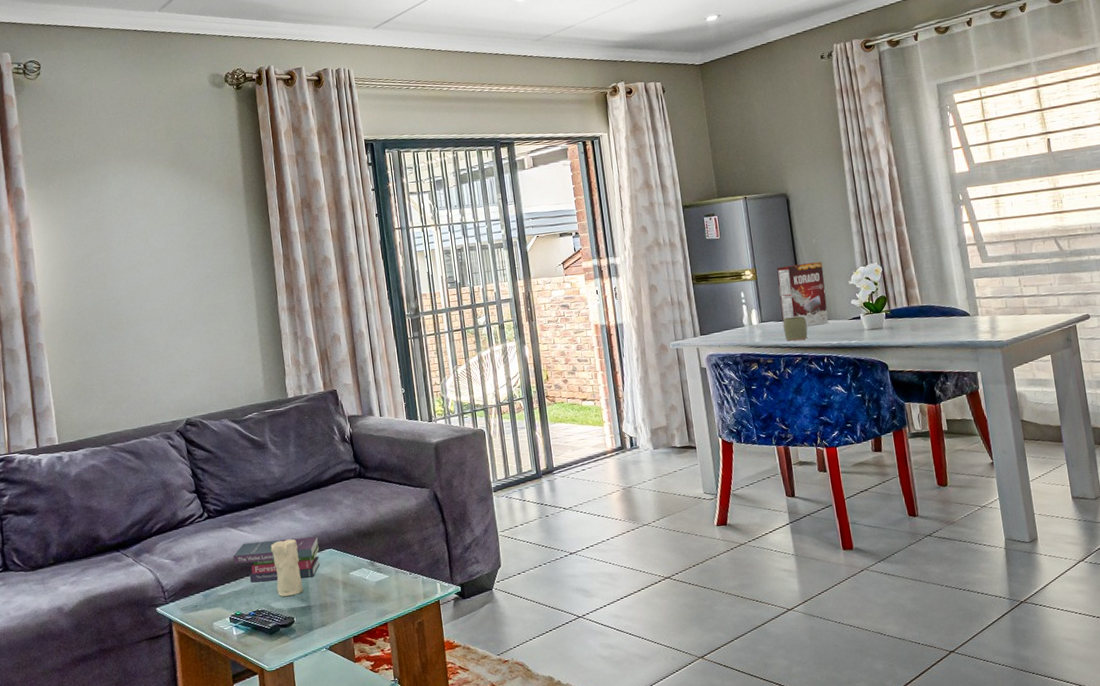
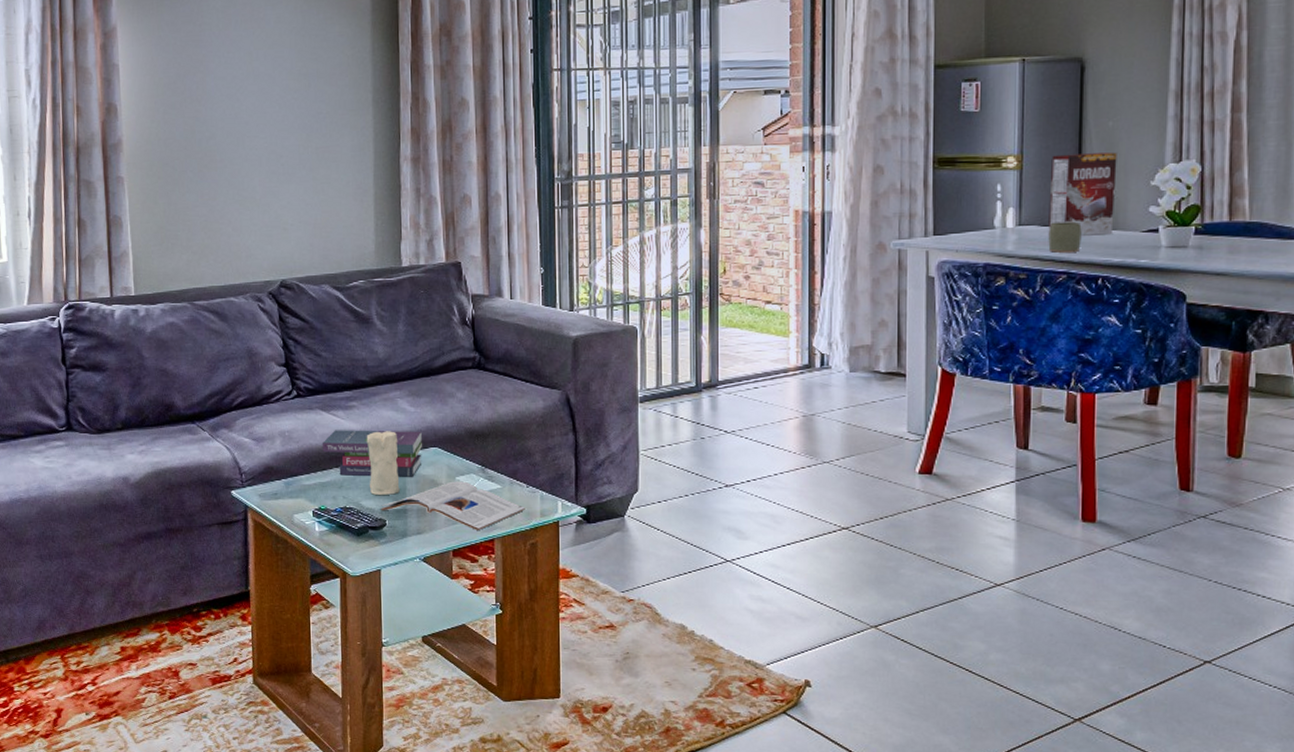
magazine: none [288,575,411,618] -> present [381,481,525,531]

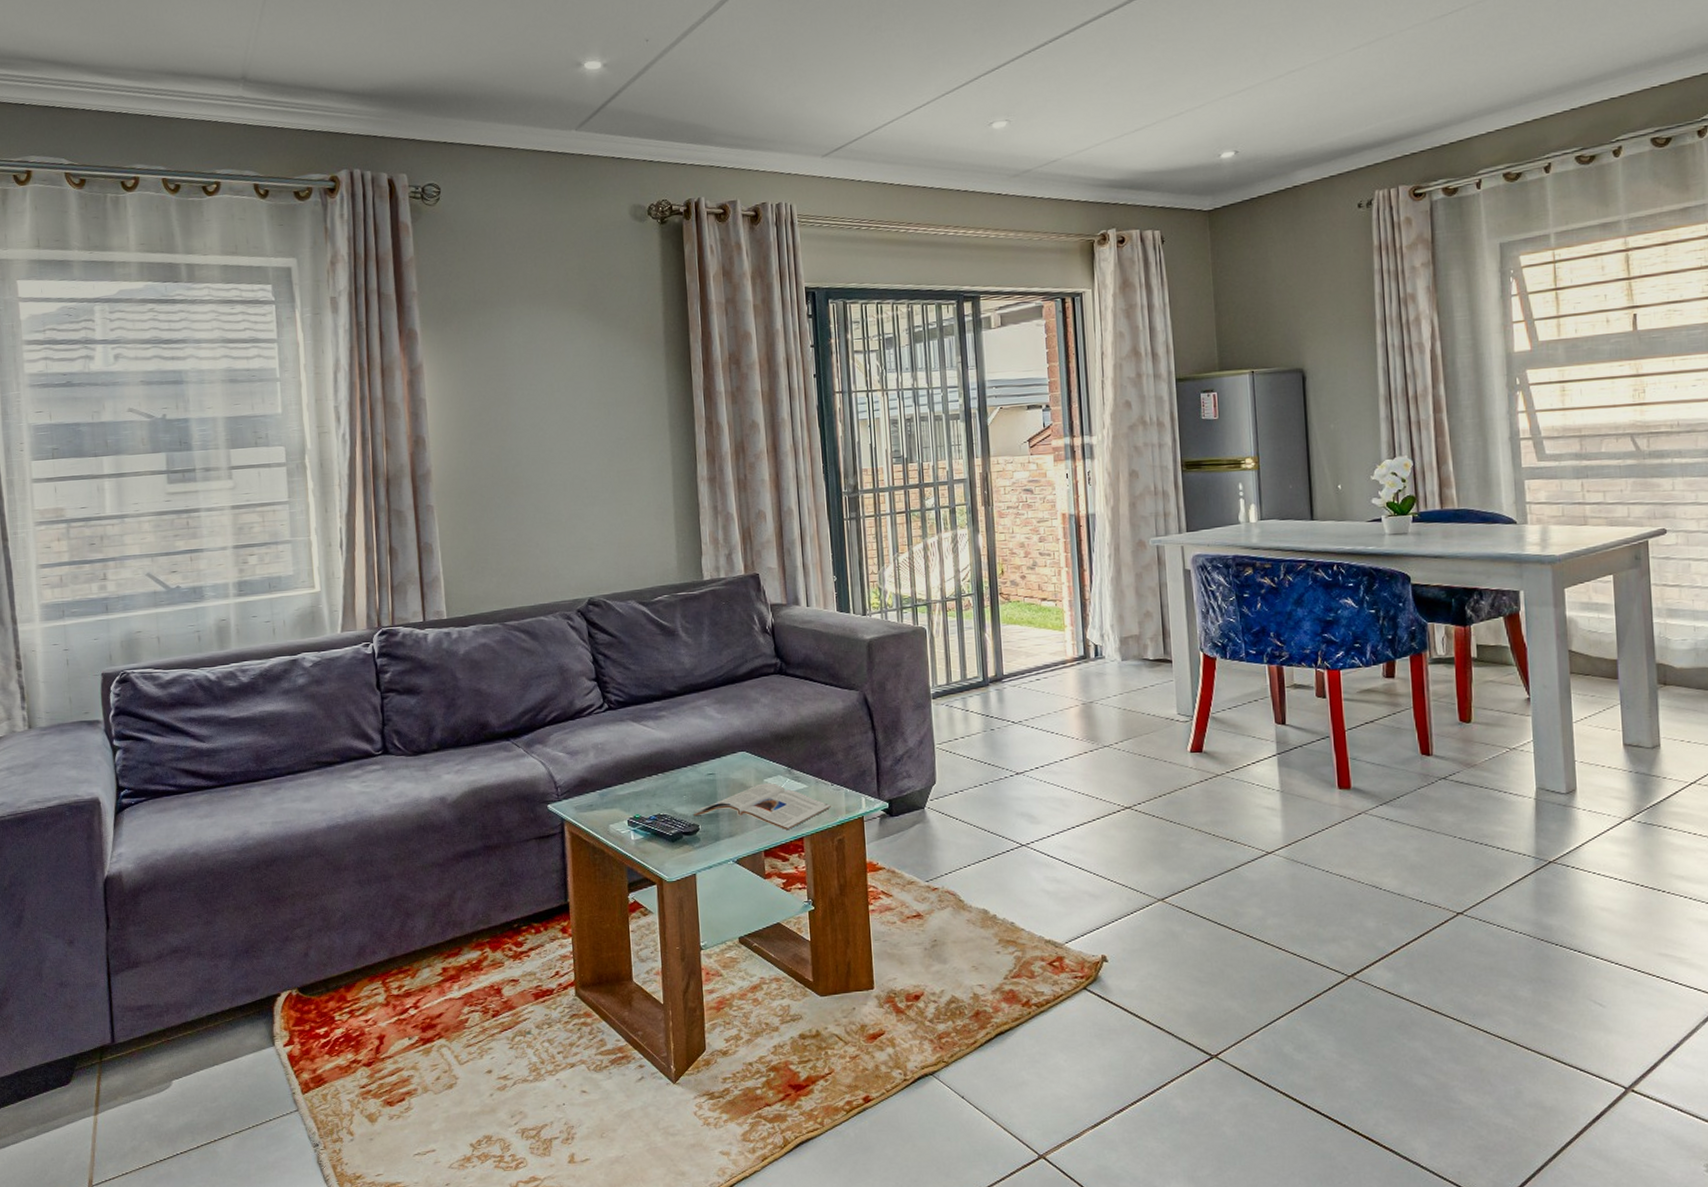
books: present [323,430,422,478] -> none [635,736,731,784]
candle: present [366,431,400,496] -> none [676,738,711,802]
cereal box: present [1048,152,1117,237] -> none [1284,451,1343,528]
mug: present [1048,221,1082,252] -> none [1287,515,1316,543]

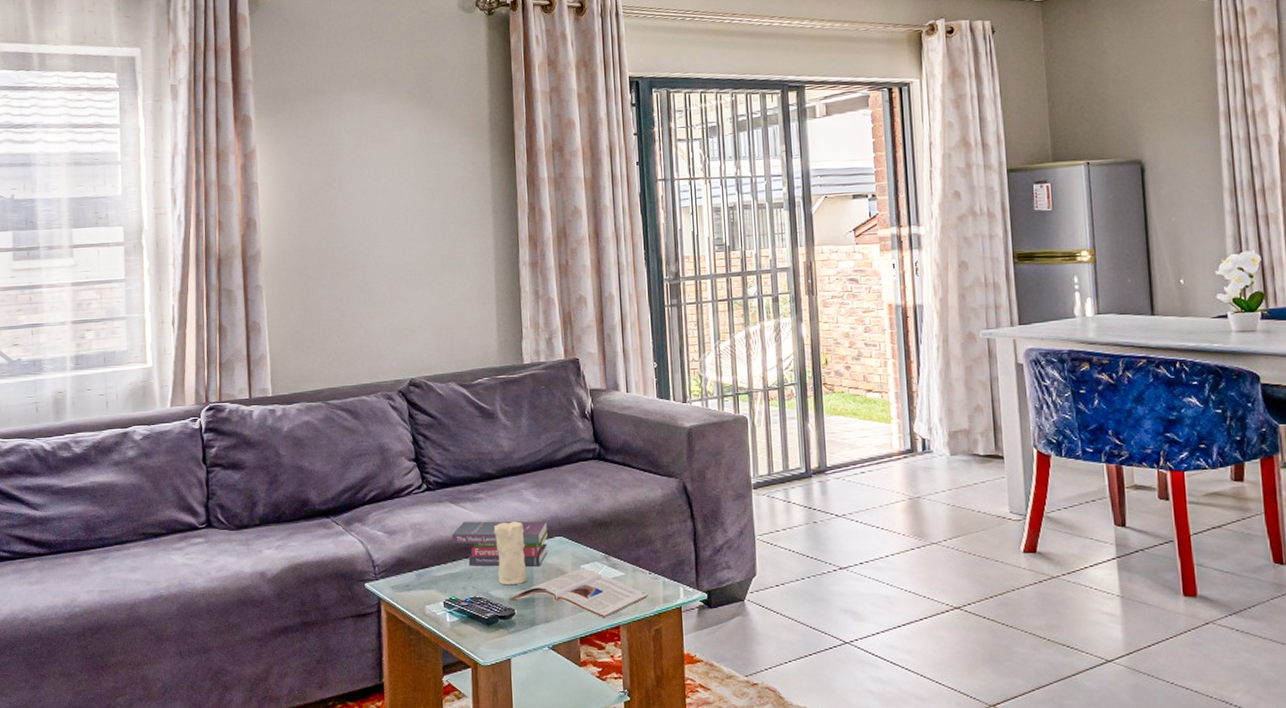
books: none [635,736,731,784] -> present [452,521,548,567]
candle: none [676,738,711,802] -> present [493,521,527,586]

